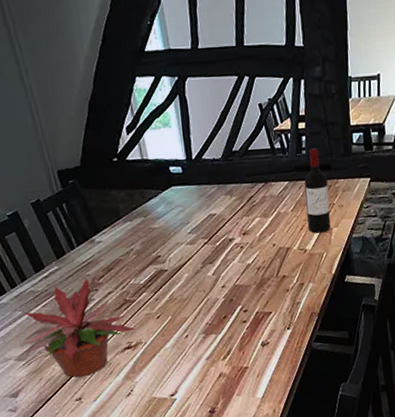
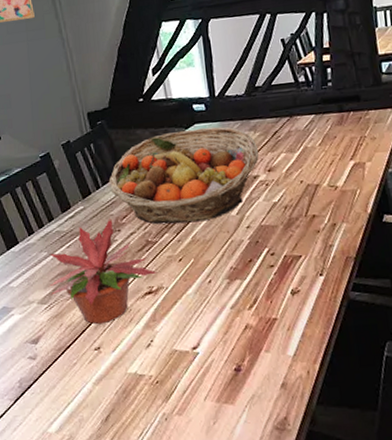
fruit basket: none [83,190,234,284] -> present [108,127,259,225]
wine bottle: present [304,147,331,234] -> none [331,79,364,169]

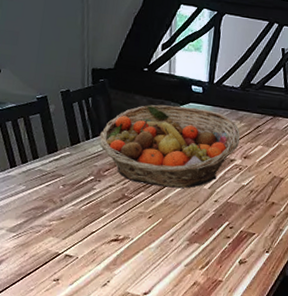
potted plant: present [48,217,157,325] -> none [20,167,127,260]

